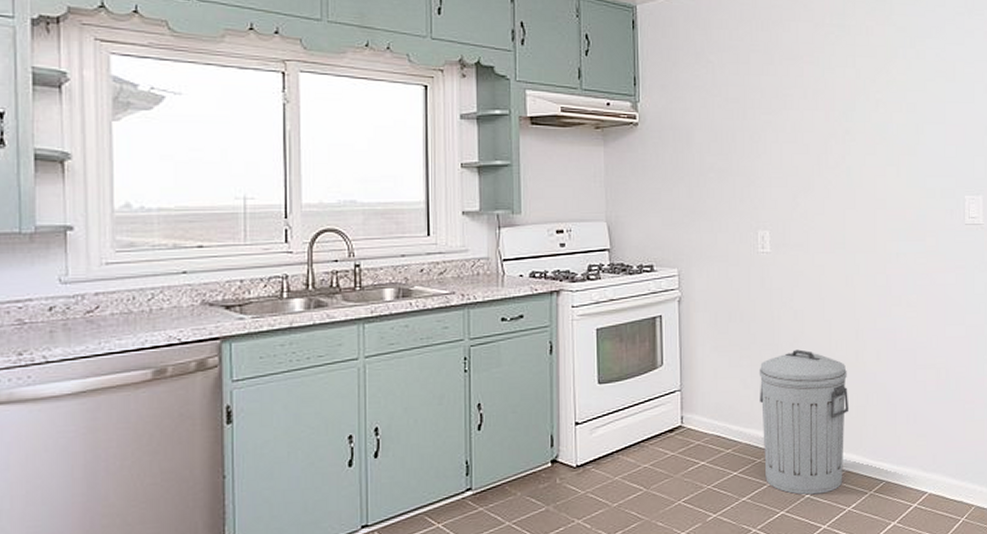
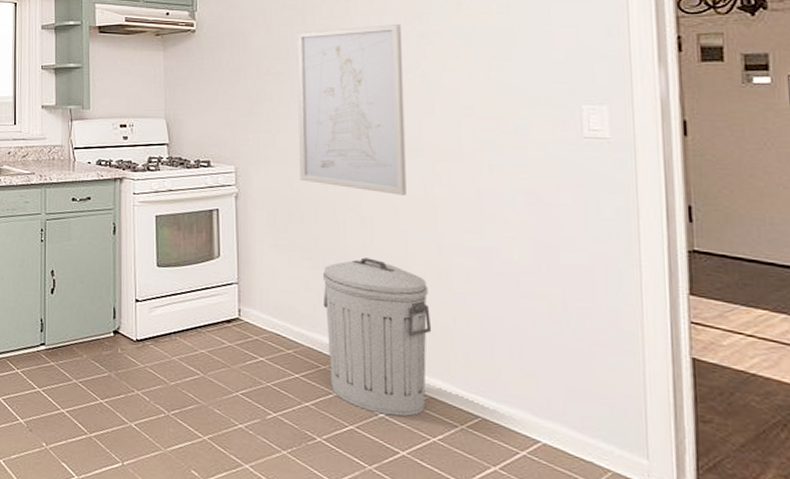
wall art: none [738,120,831,287] -> present [296,25,406,195]

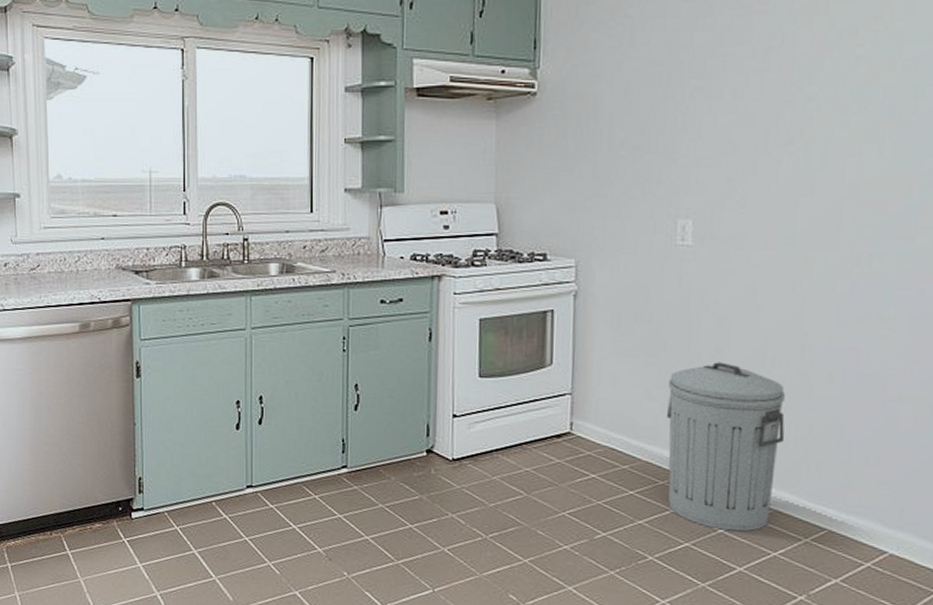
wall art: present [296,25,406,195] -> none [650,85,786,291]

